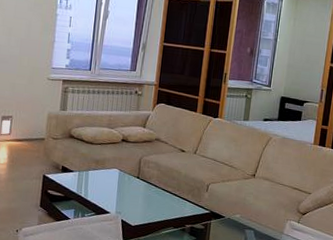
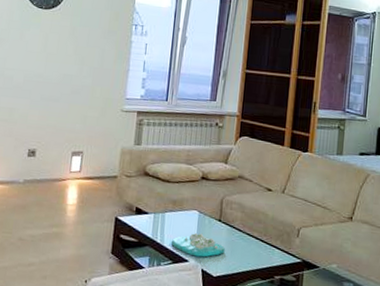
decorative tray: none [95,188,142,210] -> present [172,232,225,258]

